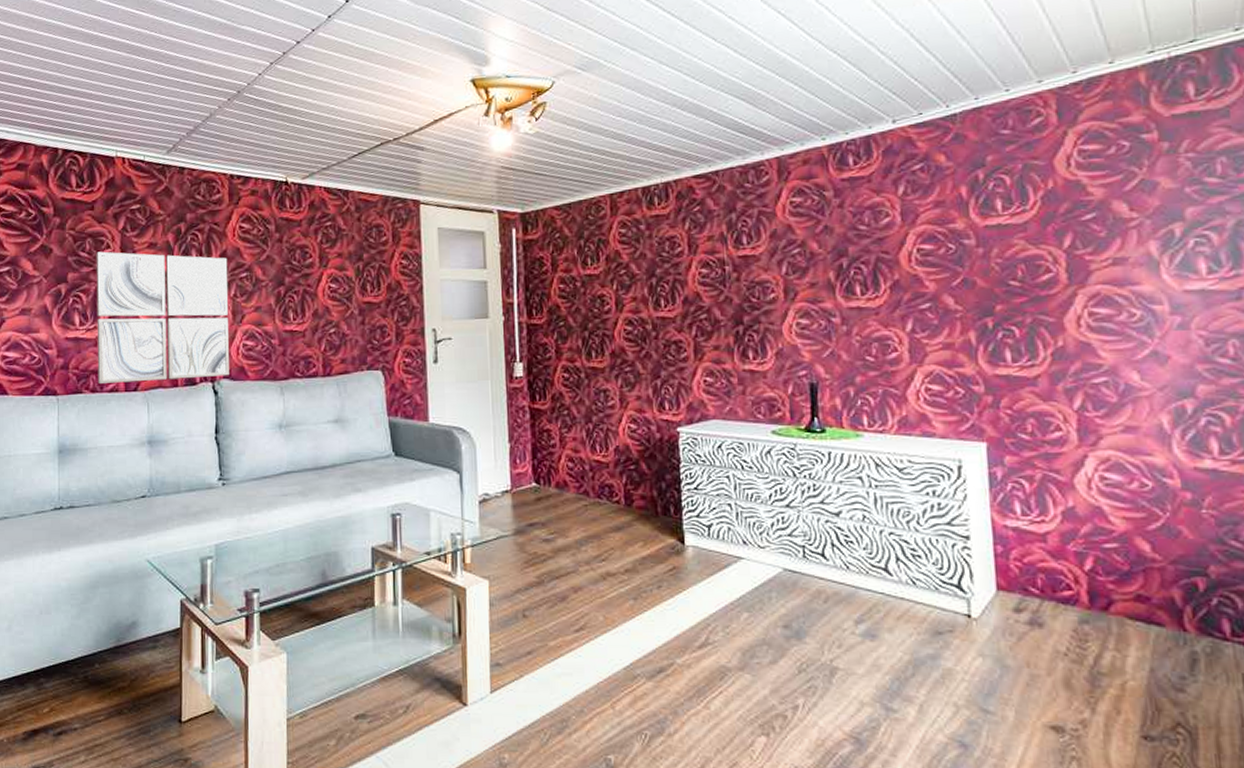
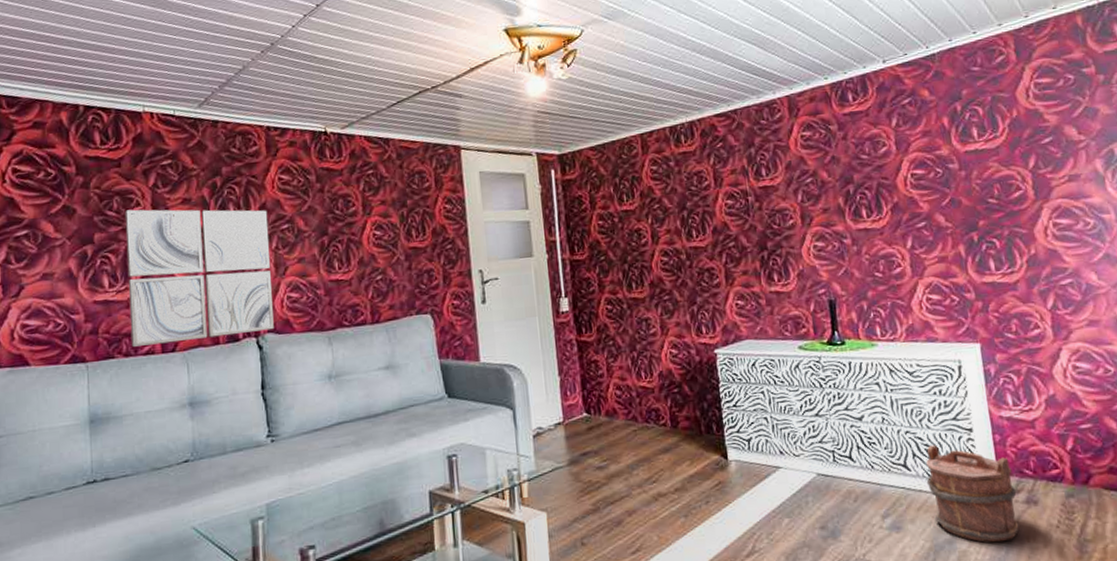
bucket: none [910,550,1018,664] -> present [926,445,1019,543]

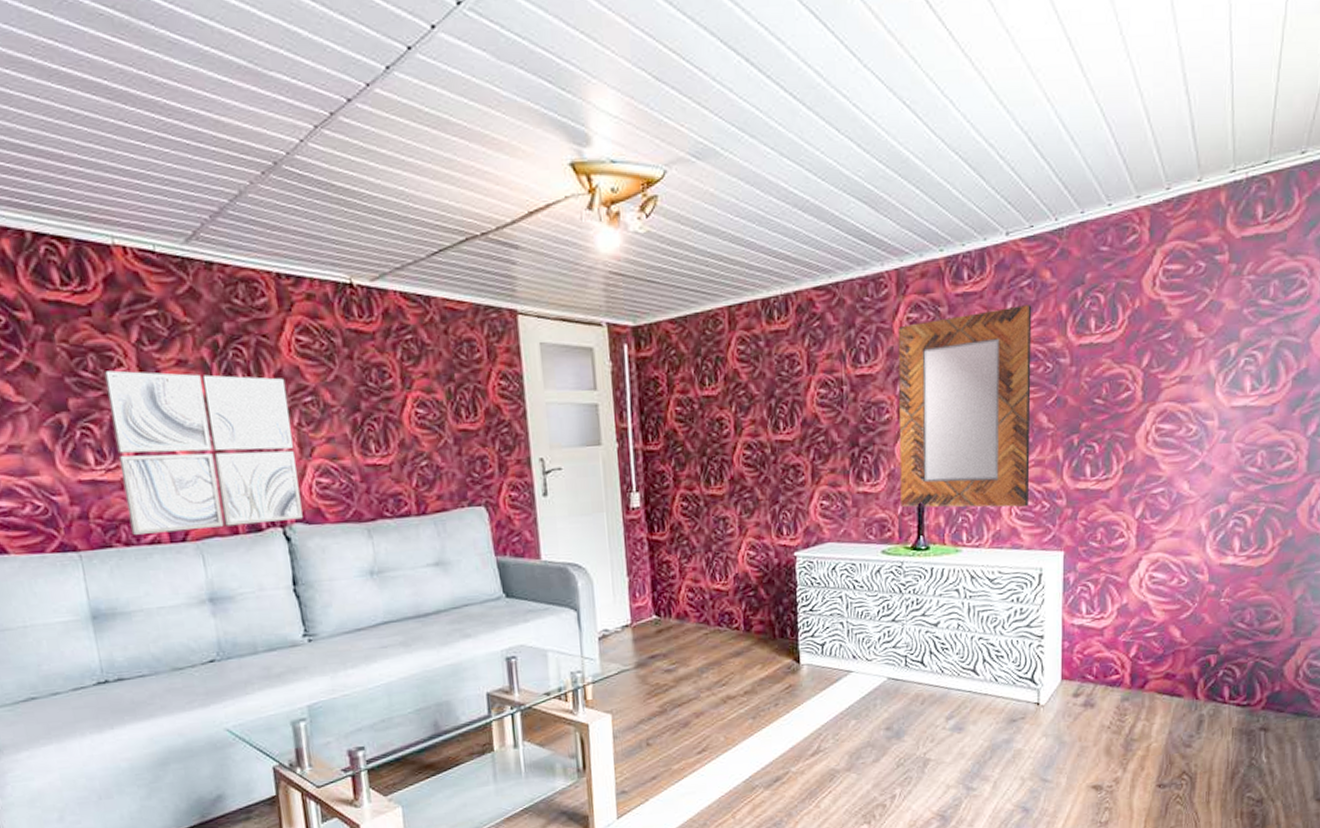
home mirror: none [793,119,938,305] -> present [897,305,1032,508]
bucket: present [926,445,1019,543] -> none [993,651,1075,742]

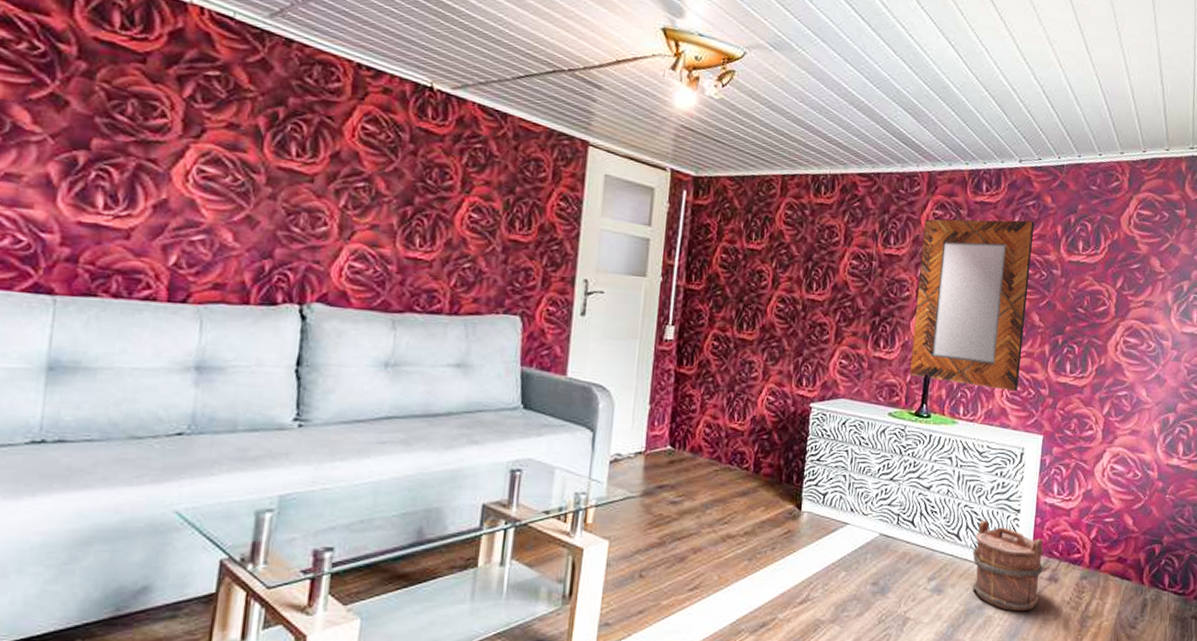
wall art: present [103,370,303,535] -> none [124,119,341,300]
bucket: none [993,651,1075,742] -> present [972,520,1044,612]

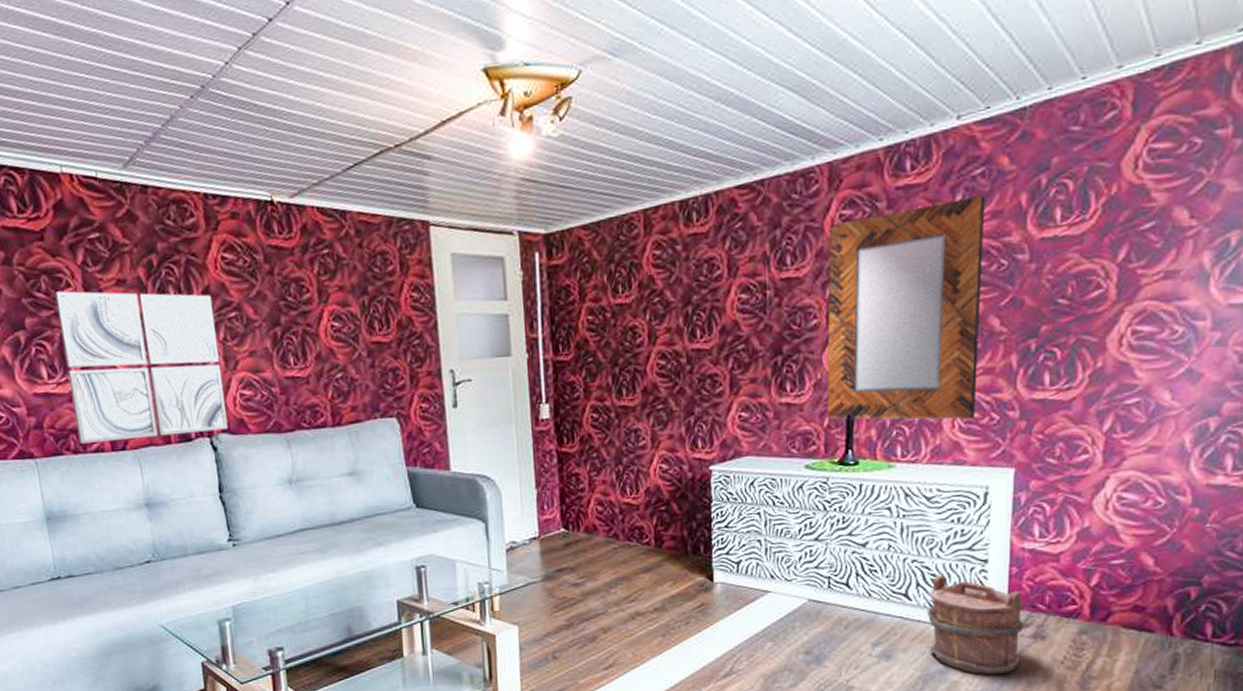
wall art: none [124,119,341,300] -> present [54,291,228,444]

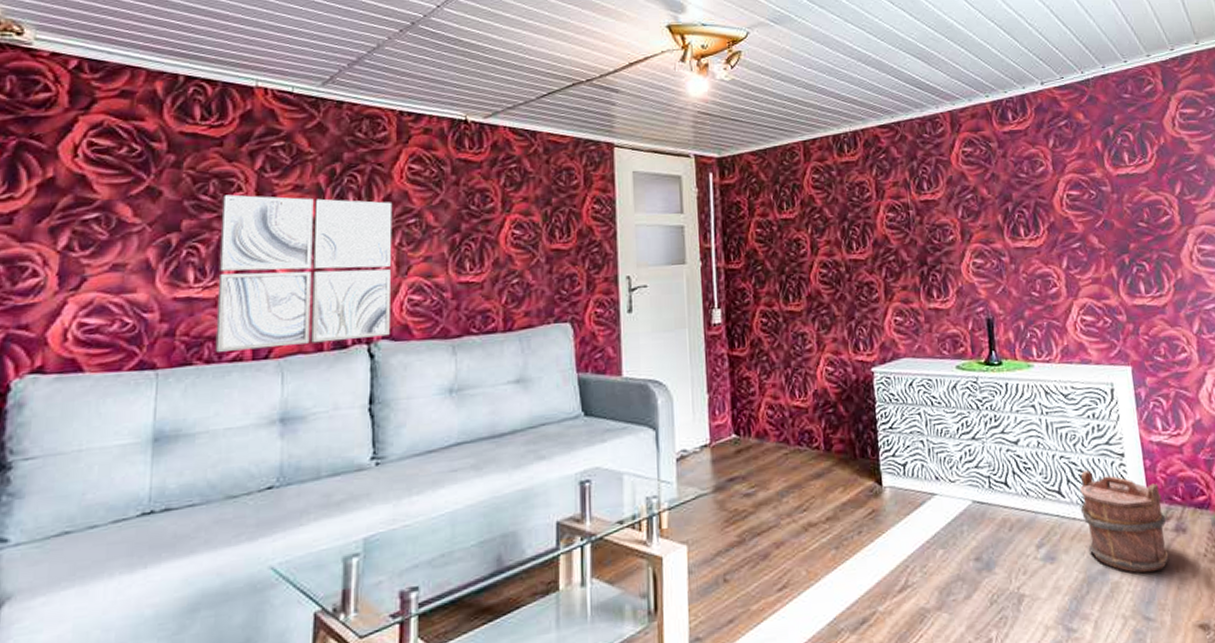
home mirror: present [827,196,986,420] -> none [955,141,1092,323]

